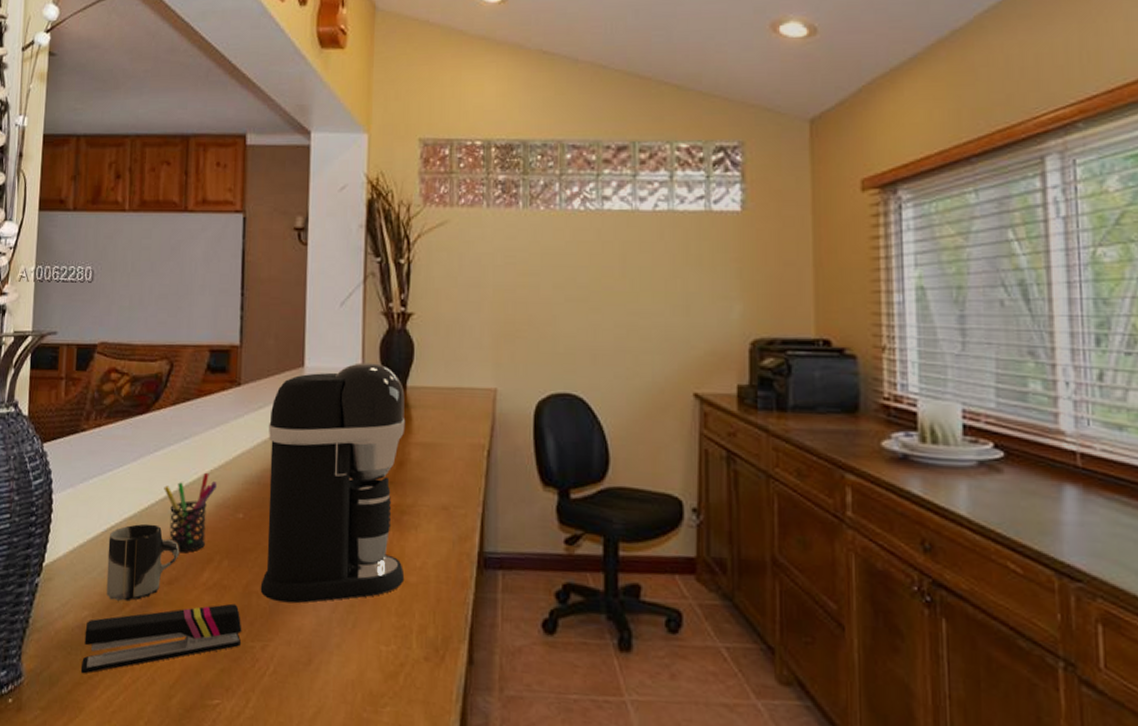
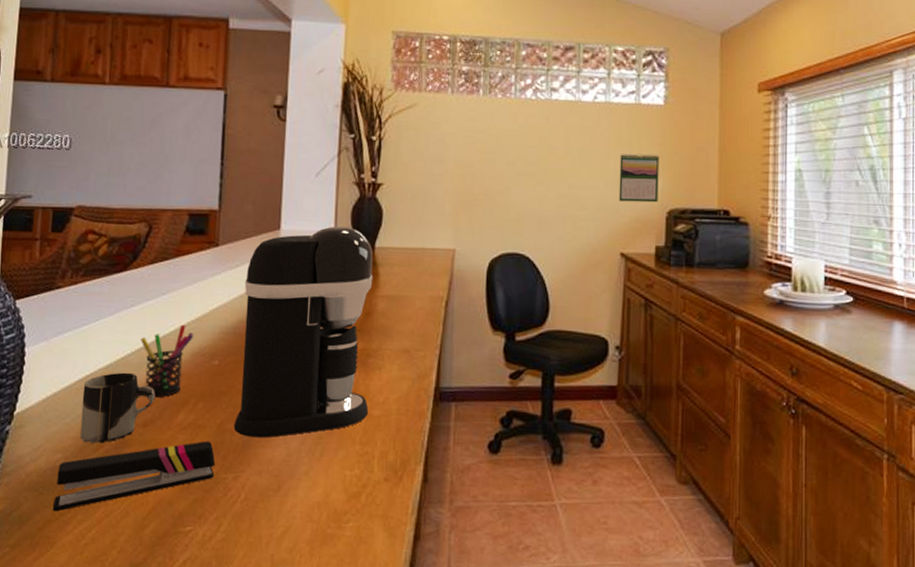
calendar: none [689,271,738,332] -> present [618,153,659,203]

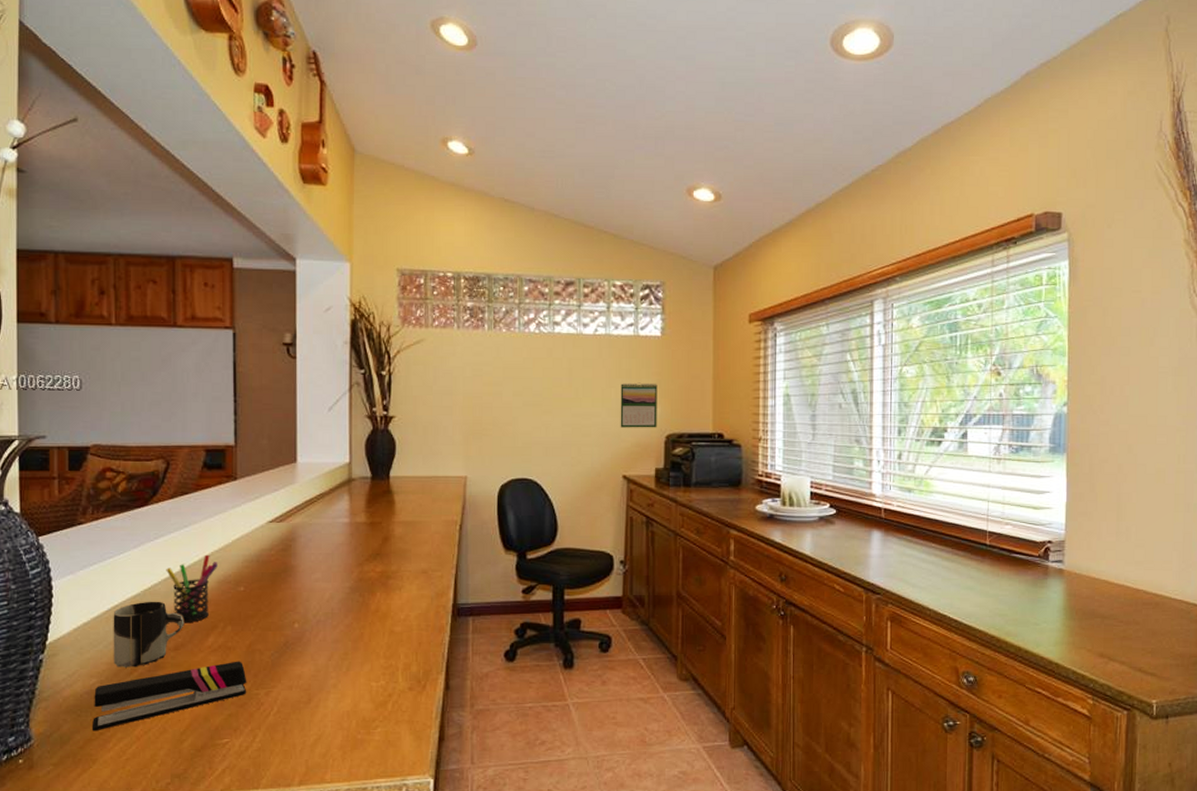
coffee maker: present [233,226,373,438] -> none [262,458,391,656]

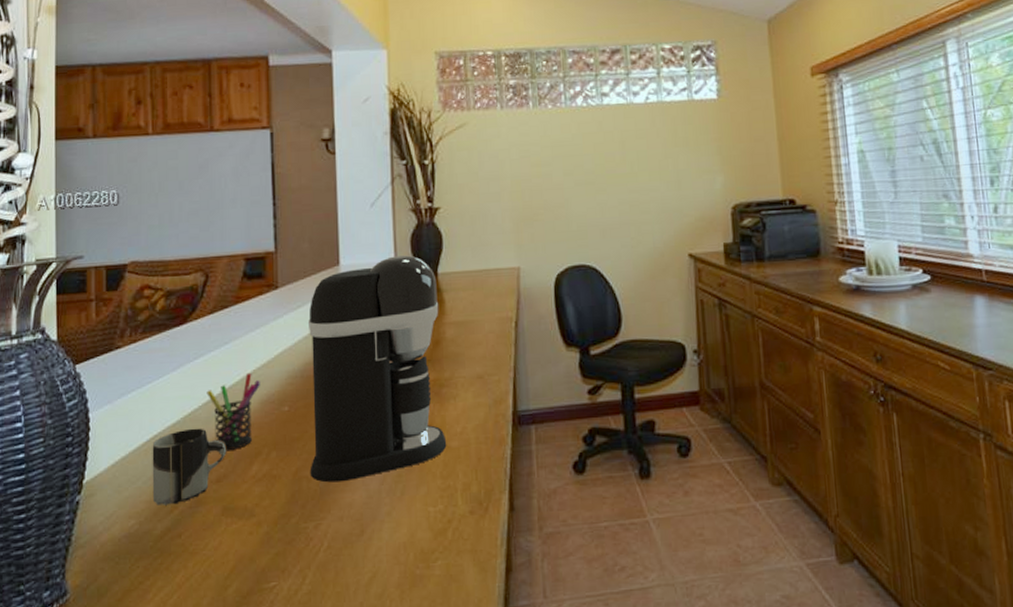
stapler: present [93,661,247,731] -> none [131,490,295,581]
coffee maker: none [262,458,391,656] -> present [309,255,447,483]
calendar: present [620,382,658,428] -> none [678,149,721,201]

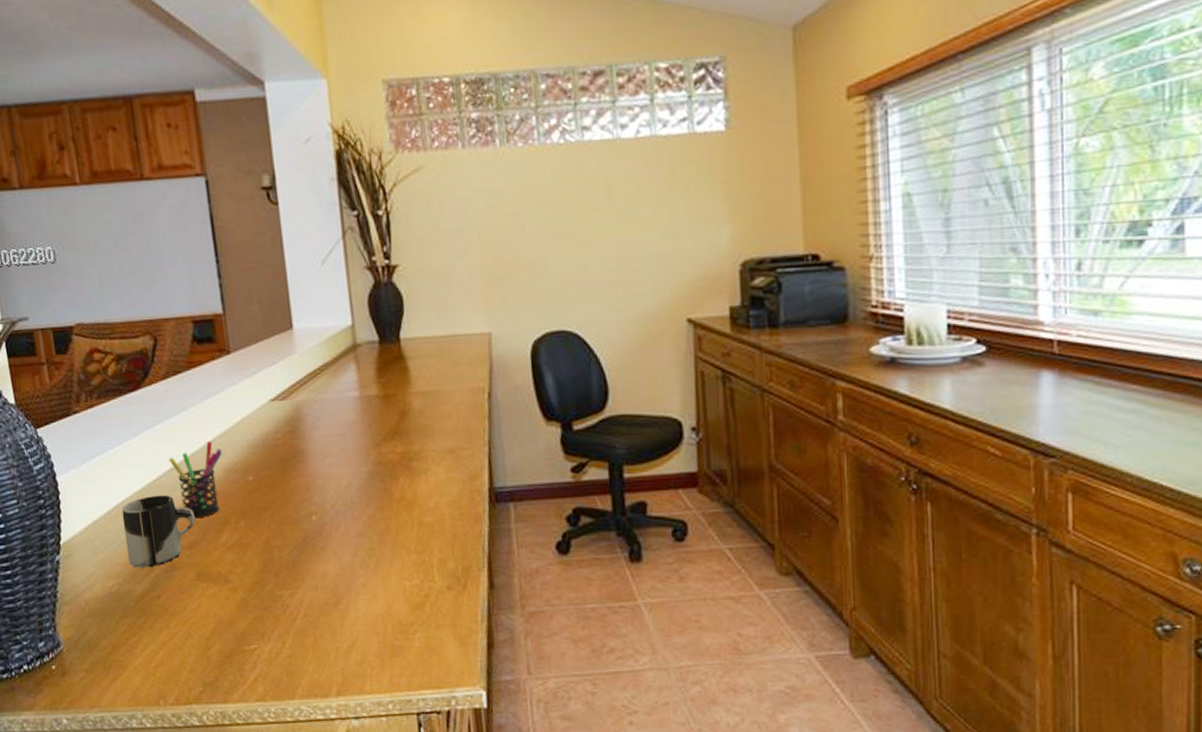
coffee maker: present [309,255,447,483] -> none [265,318,420,553]

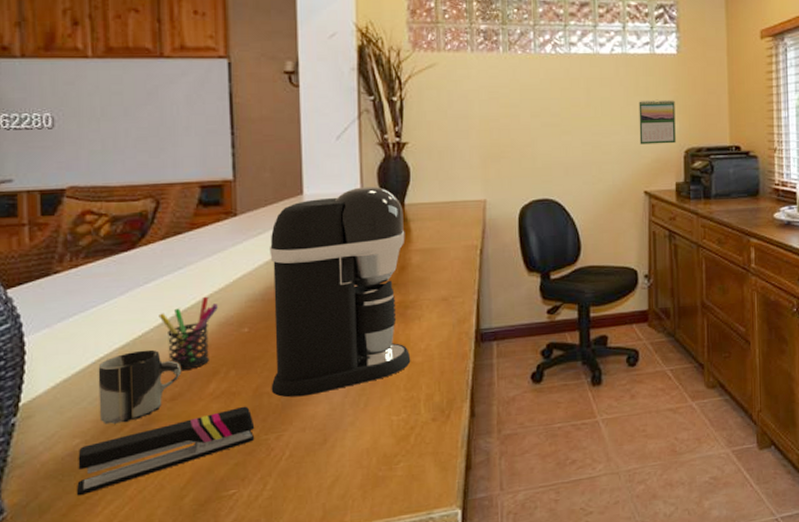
stapler: none [114,559,269,636] -> present [77,406,255,496]
coffee maker: none [265,318,420,553] -> present [270,187,411,398]
calendar: none [675,194,728,257] -> present [639,99,676,145]

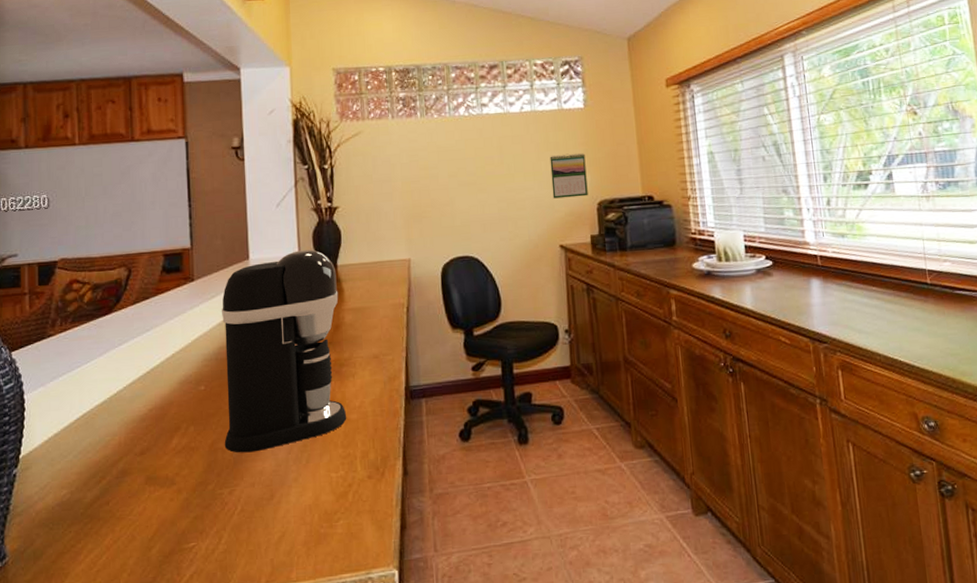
stapler: present [77,406,255,496] -> none [64,461,211,544]
cup: present [98,349,182,424] -> none [82,406,149,477]
pen holder: present [159,296,218,371] -> none [130,356,179,427]

